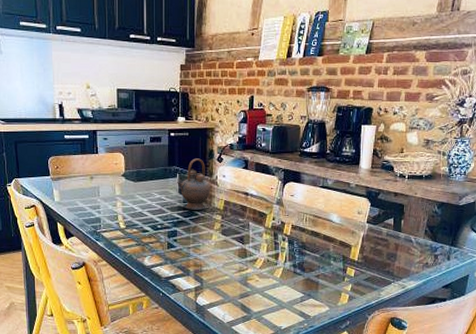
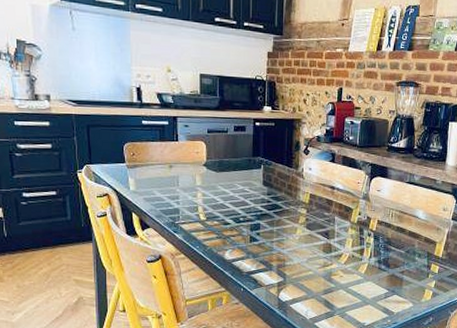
teapot: present [177,158,211,210] -> none [261,149,296,203]

